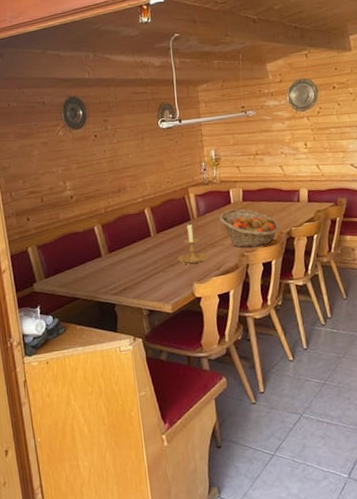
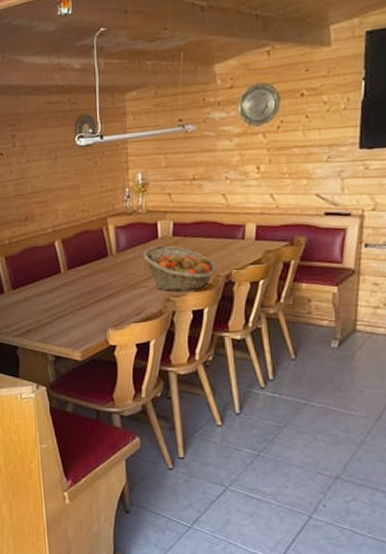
candle holder: present [177,223,209,264] -> none [90,260,128,307]

